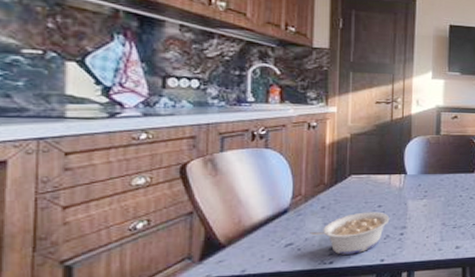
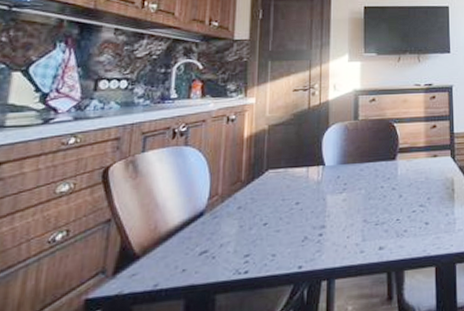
legume: present [310,212,390,255] -> none [225,210,308,262]

